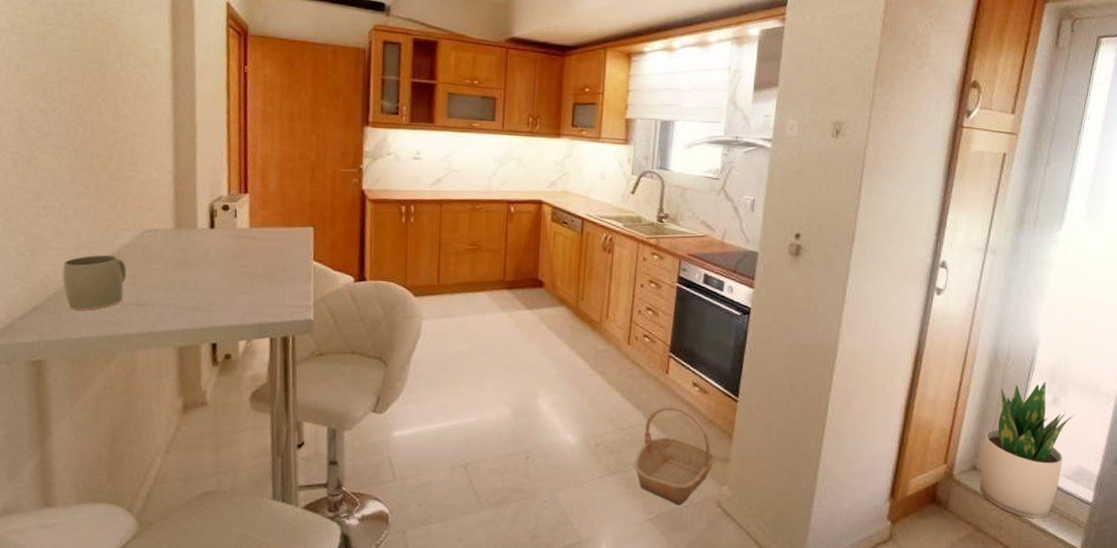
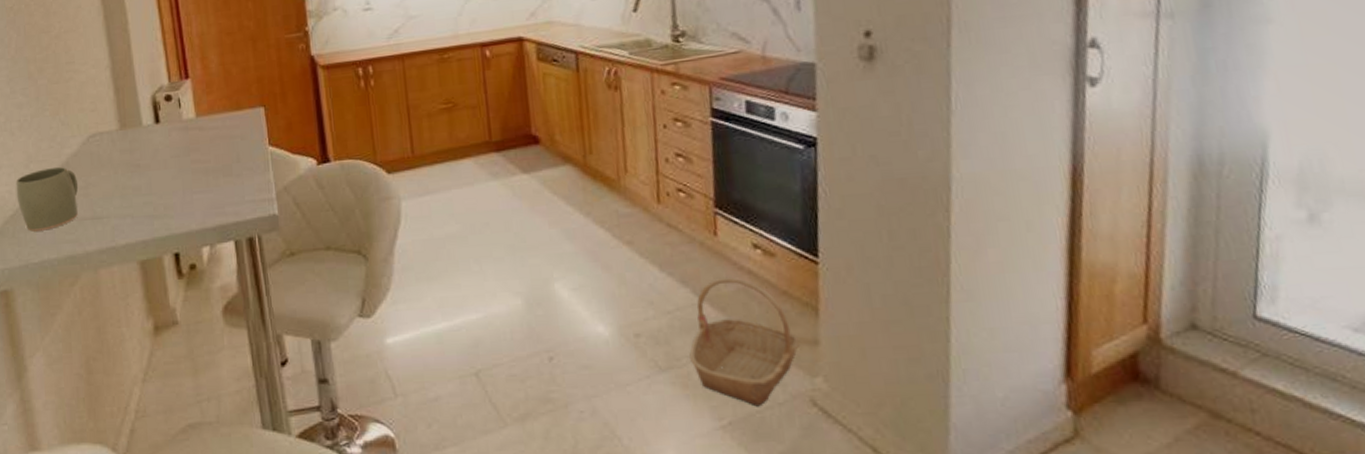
planter: present [980,381,1074,519] -> none [1202,191,1350,395]

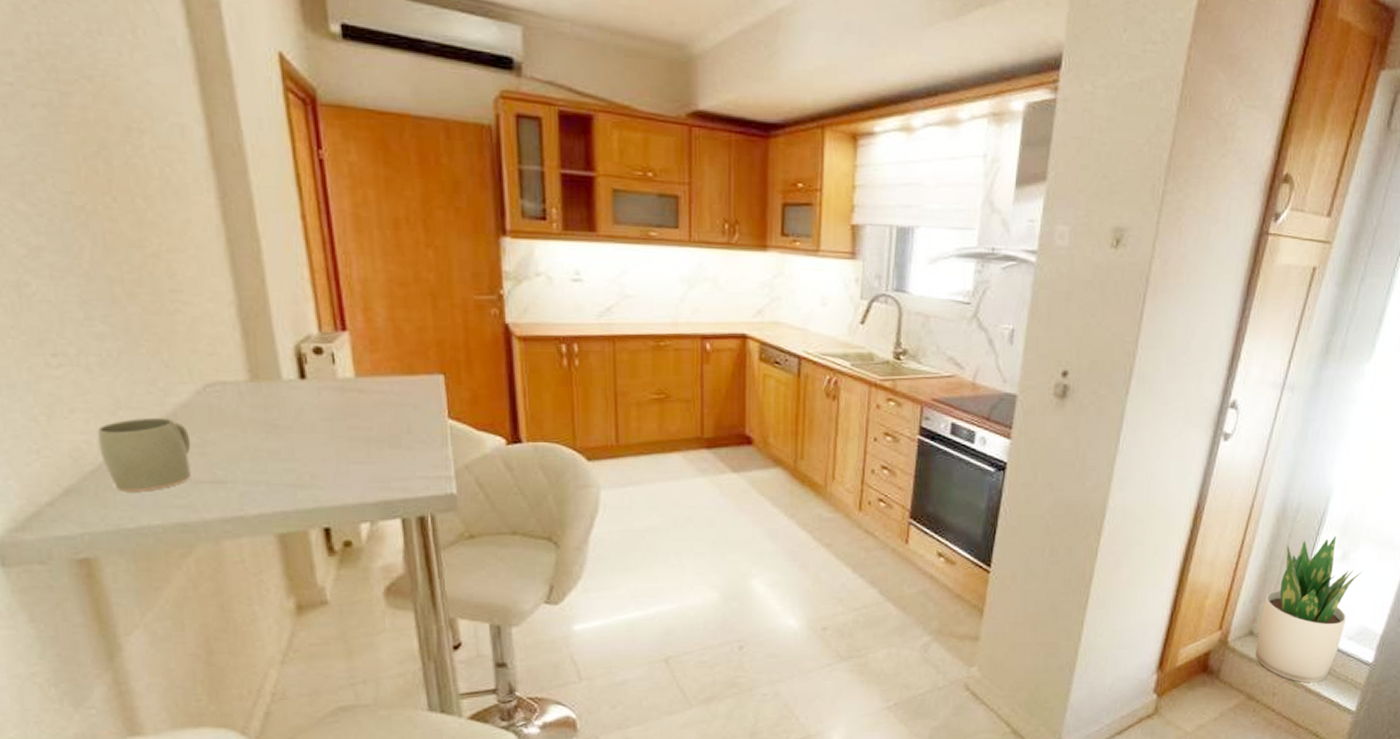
basket: present [689,277,800,407] -> none [869,580,964,691]
planter: none [1202,191,1350,395] -> present [1255,535,1363,684]

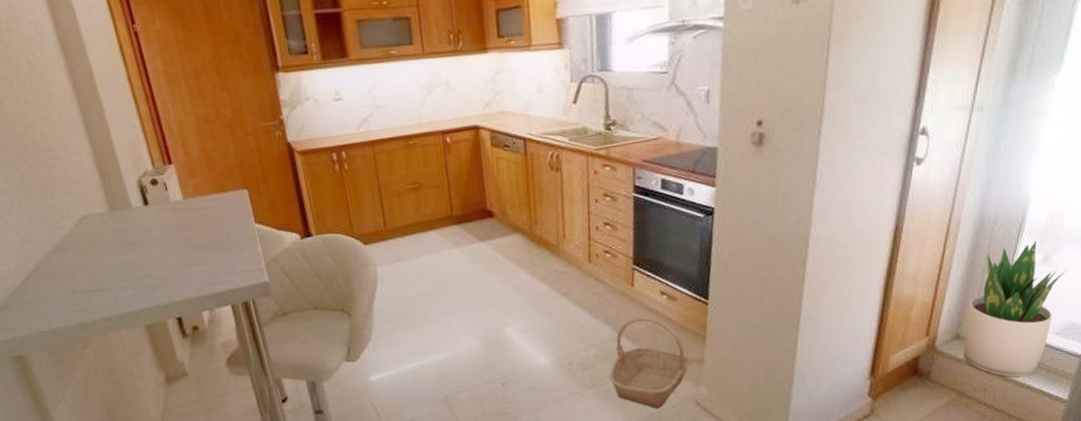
mug: present [97,417,192,492] -> none [13,246,80,305]
basket: none [869,580,964,691] -> present [609,317,691,409]

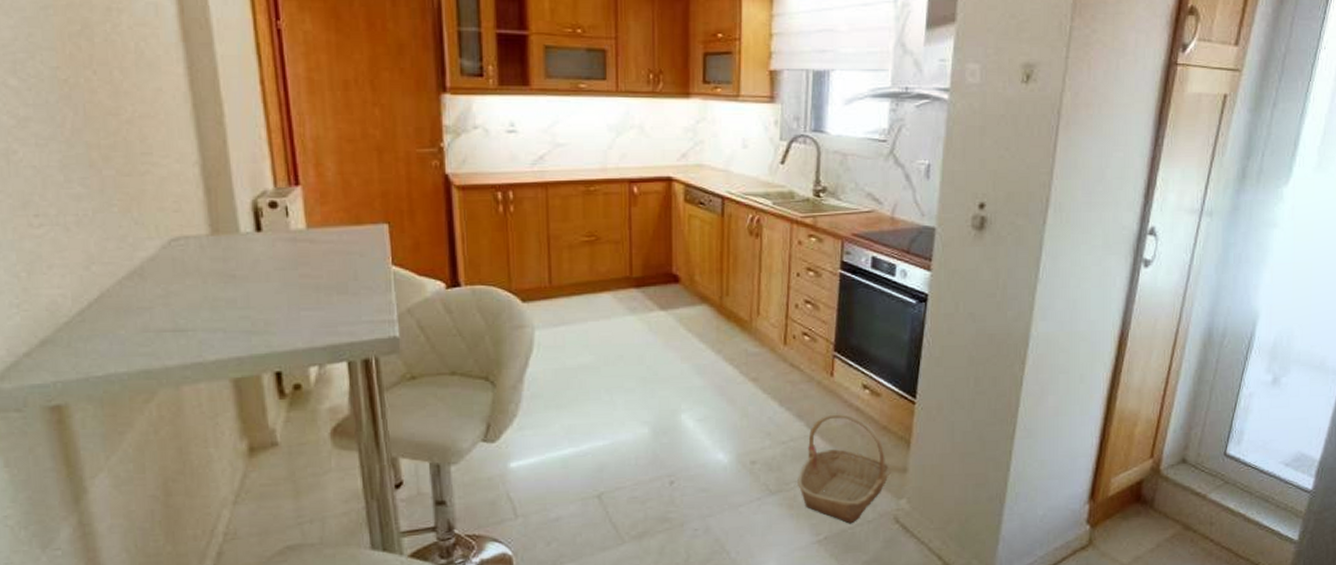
planter: present [963,241,1066,378] -> none [1189,360,1296,512]

